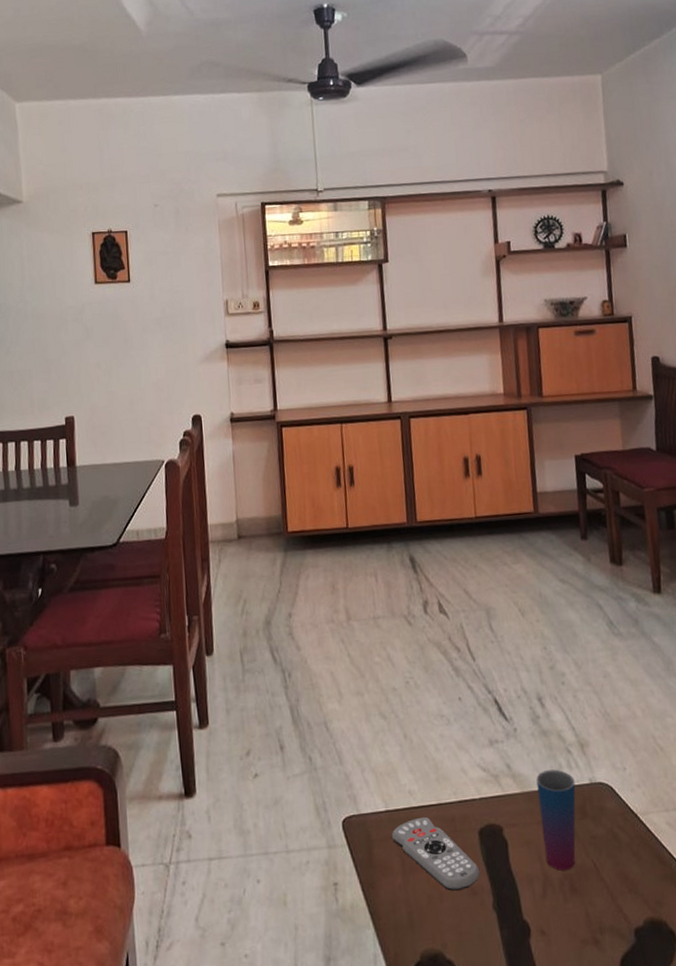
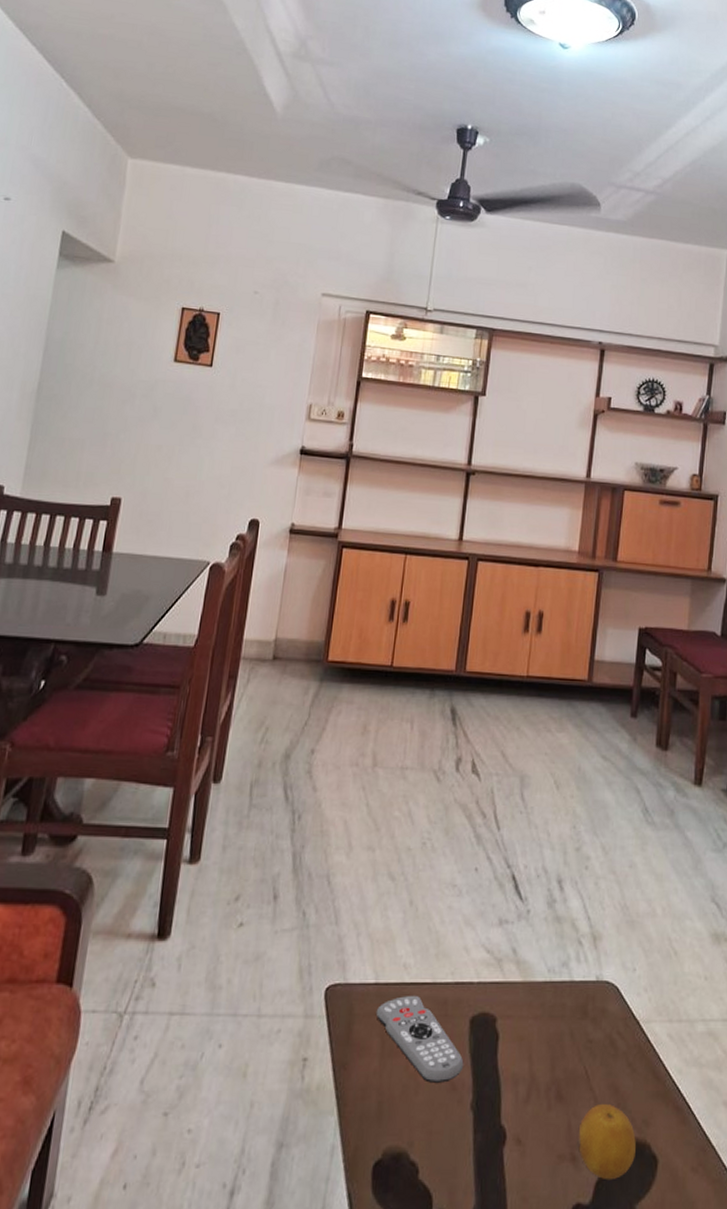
cup: present [536,769,576,871] -> none [536,960,581,1074]
fruit: none [596,890,654,957] -> present [577,1103,636,1181]

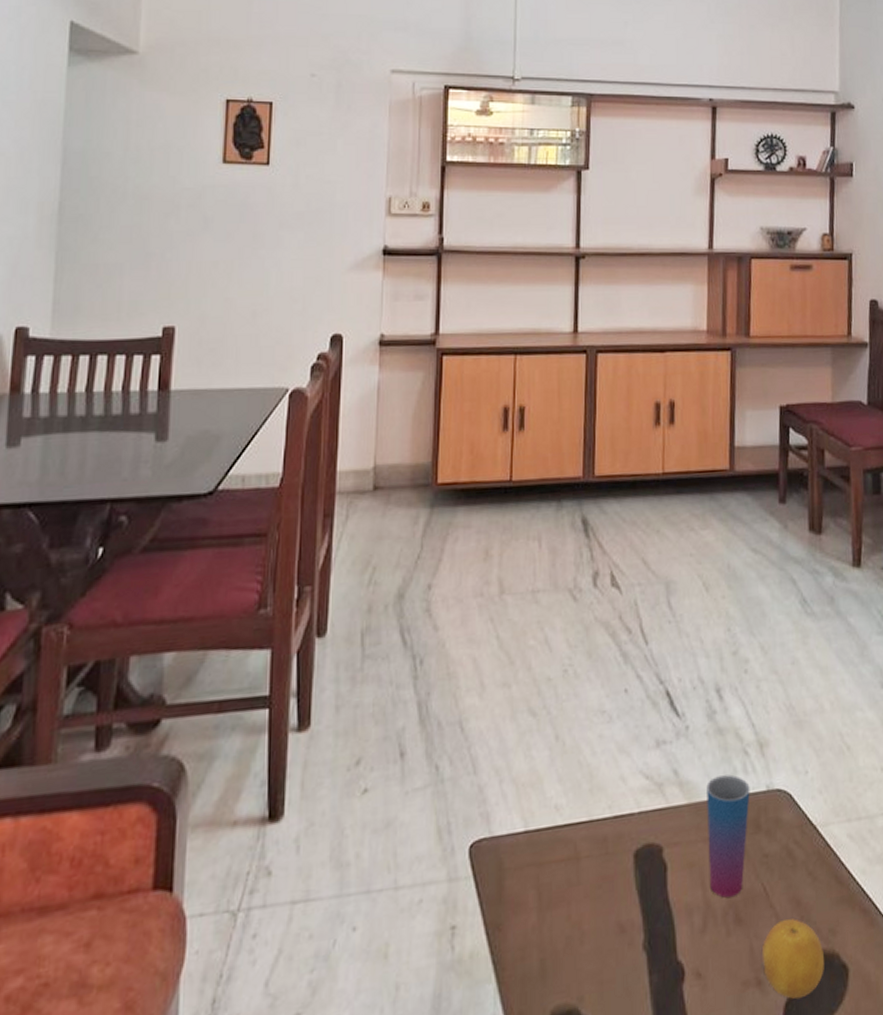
remote control: present [375,995,464,1083] -> none [528,837,632,930]
cup: none [536,960,581,1074] -> present [706,774,750,898]

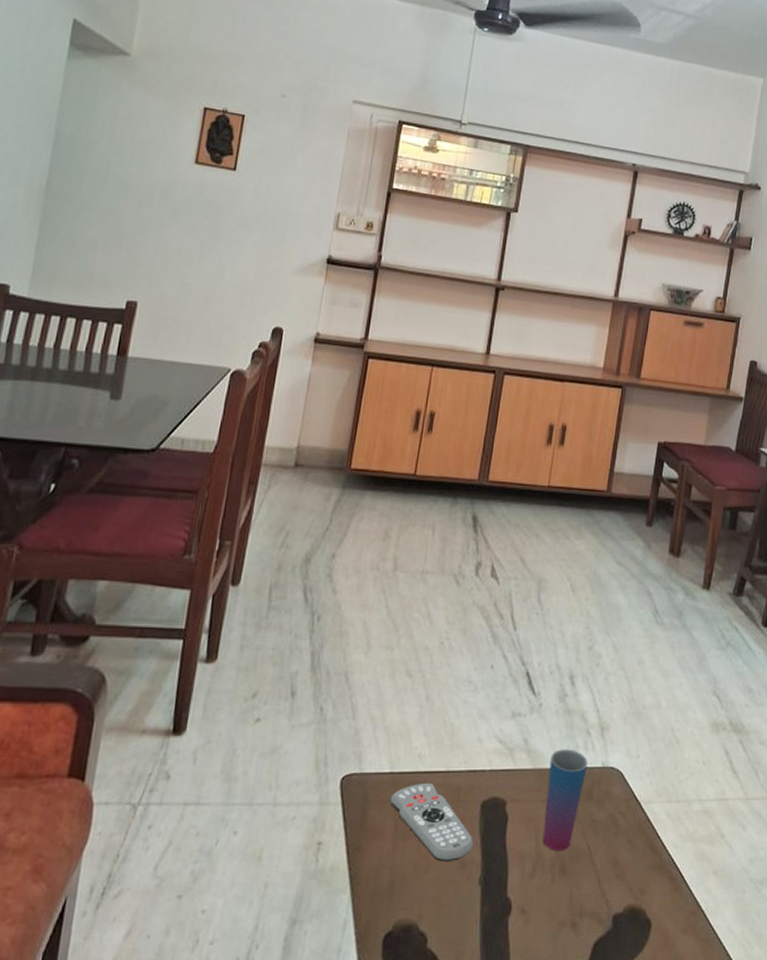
remote control: none [528,837,632,930] -> present [390,782,474,862]
fruit: present [761,918,824,999] -> none [578,875,632,943]

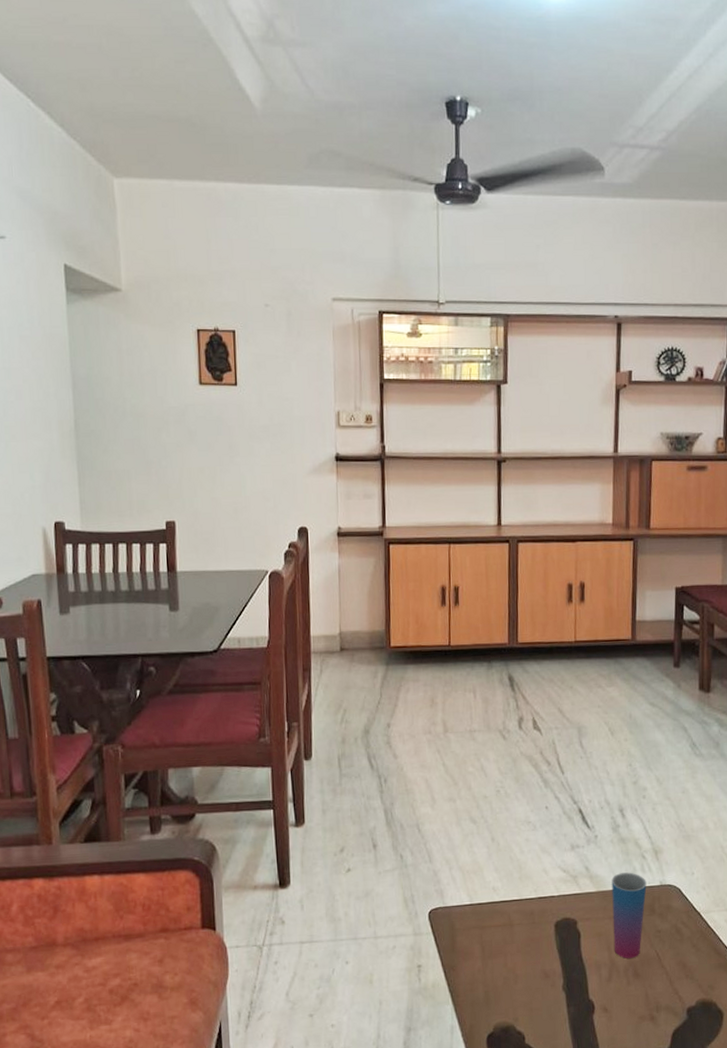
remote control: present [390,782,474,862] -> none [474,910,553,974]

